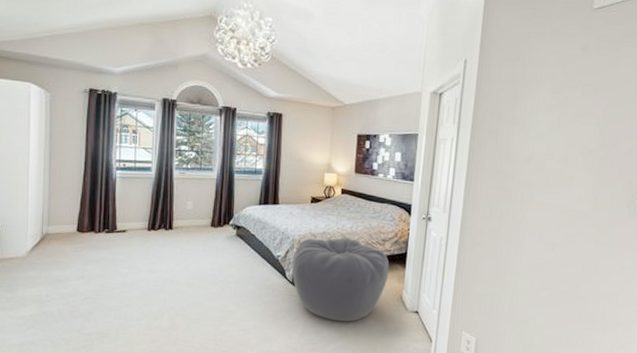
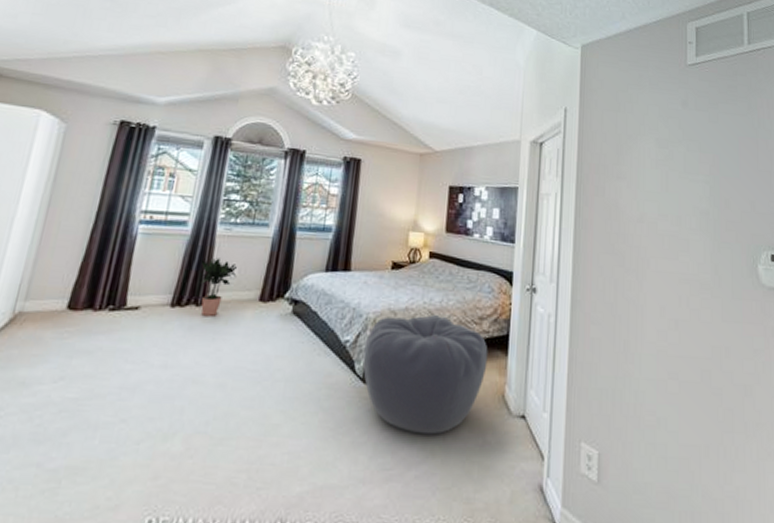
potted plant: none [165,195,193,238] -> present [199,258,238,317]

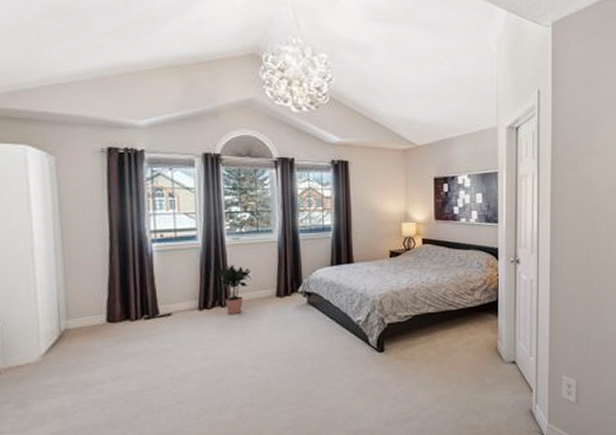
bean bag chair: present [362,315,488,435] -> none [375,291,481,385]

